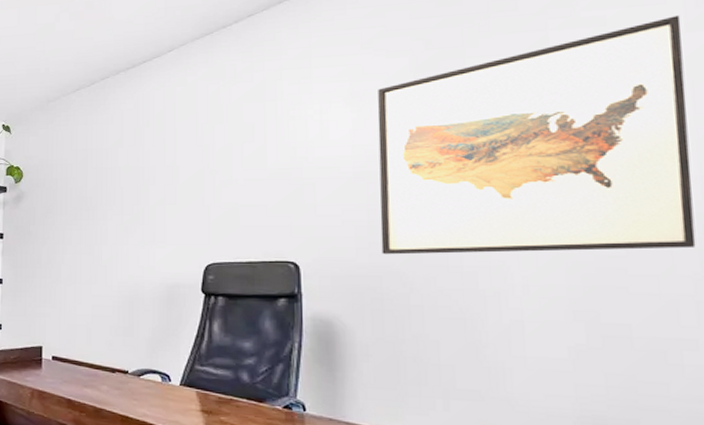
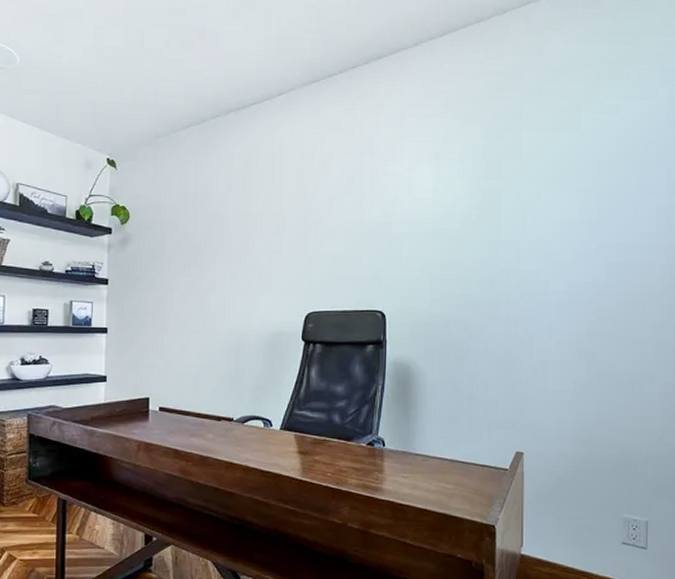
wall art: present [377,15,696,255] -> none [450,111,665,305]

